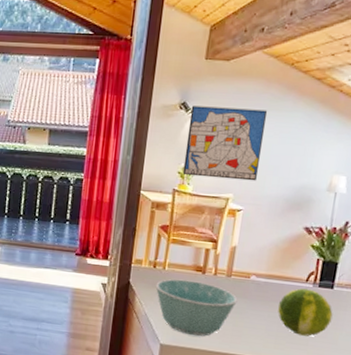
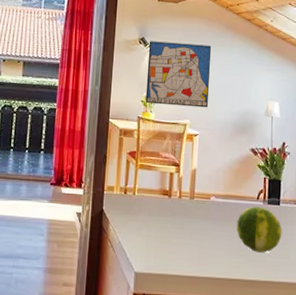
bowl: present [155,279,238,336] -> none [127,204,201,261]

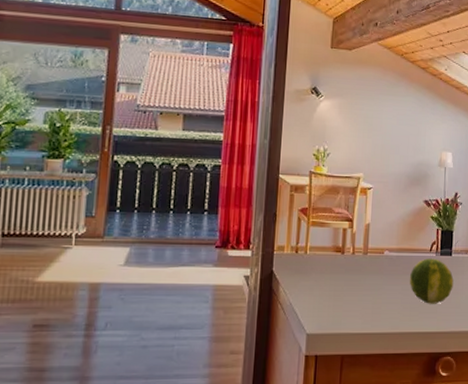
wall art: present [145,41,212,108] -> none [317,90,386,160]

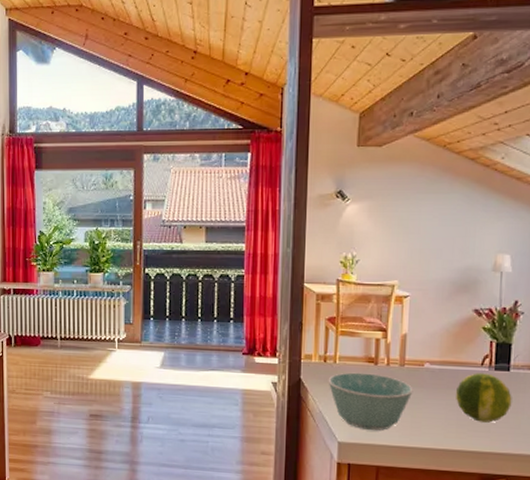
bowl: none [298,262,375,320] -> present [328,372,413,431]

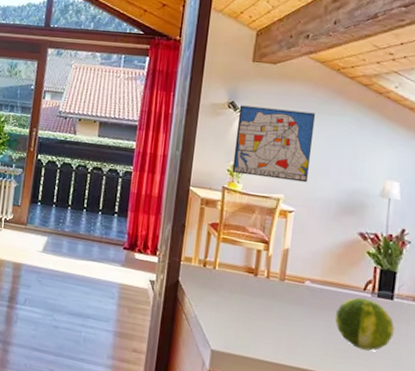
bowl: present [328,372,413,431] -> none [205,280,292,344]
wall art: none [345,193,425,266] -> present [232,105,316,183]

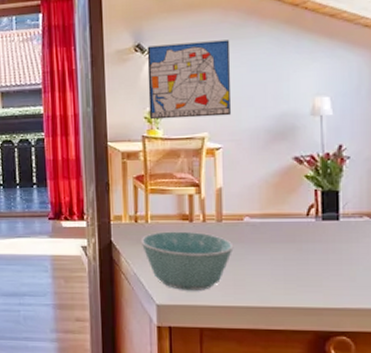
bowl: none [205,280,292,344] -> present [140,231,234,291]
fruit: present [335,297,395,351] -> none [281,224,344,276]

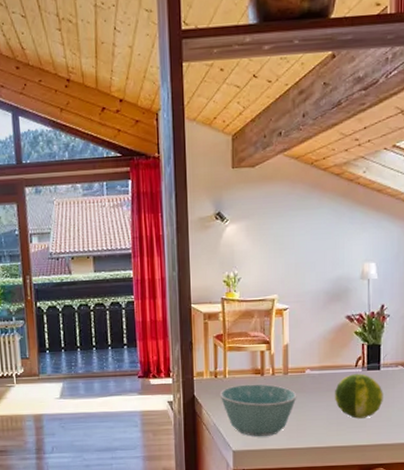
wall art: present [147,40,231,120] -> none [226,210,297,283]
fruit: none [281,224,344,276] -> present [335,374,383,419]

